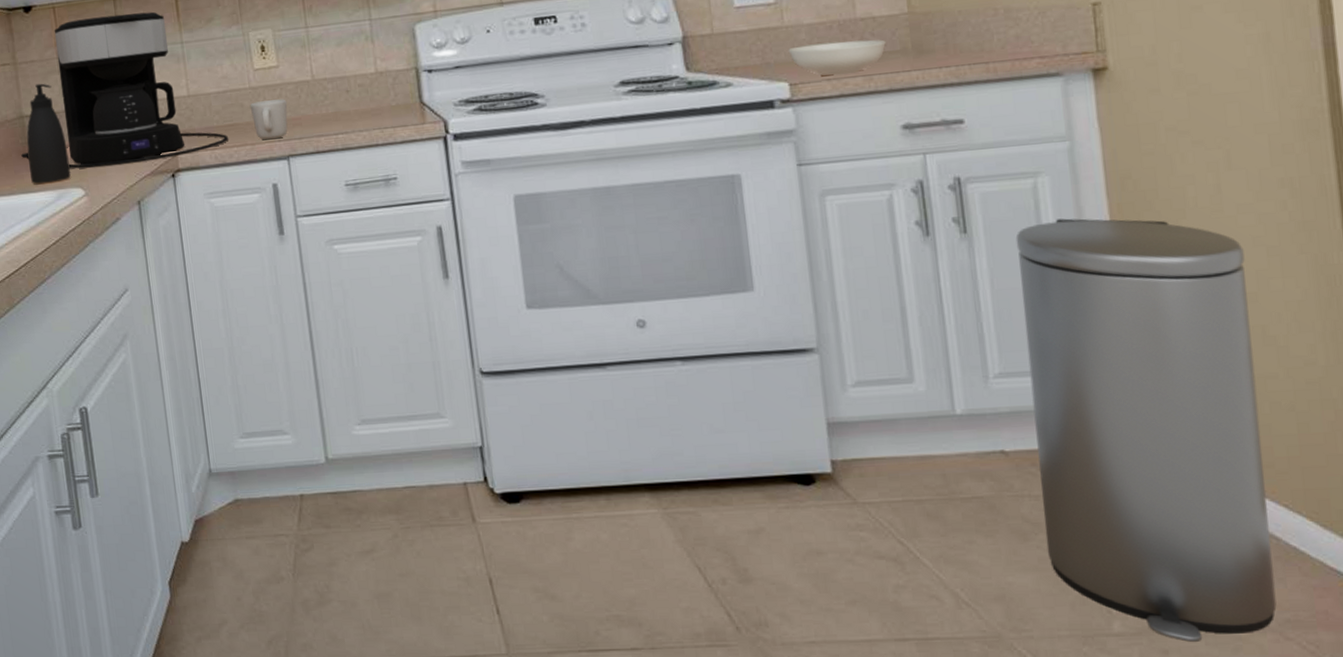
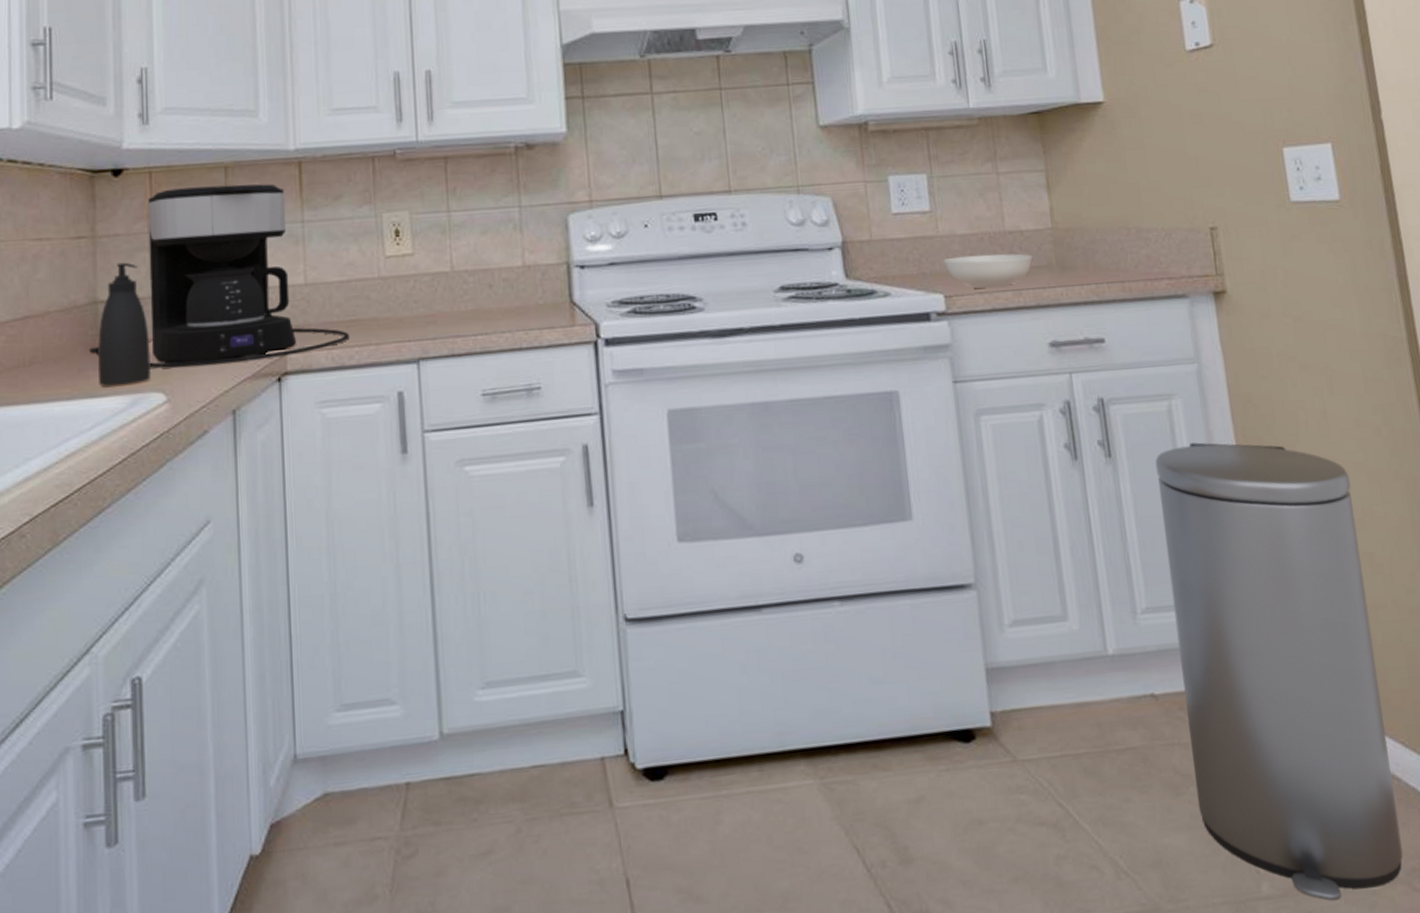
mug: present [249,99,288,140] -> none [377,292,421,340]

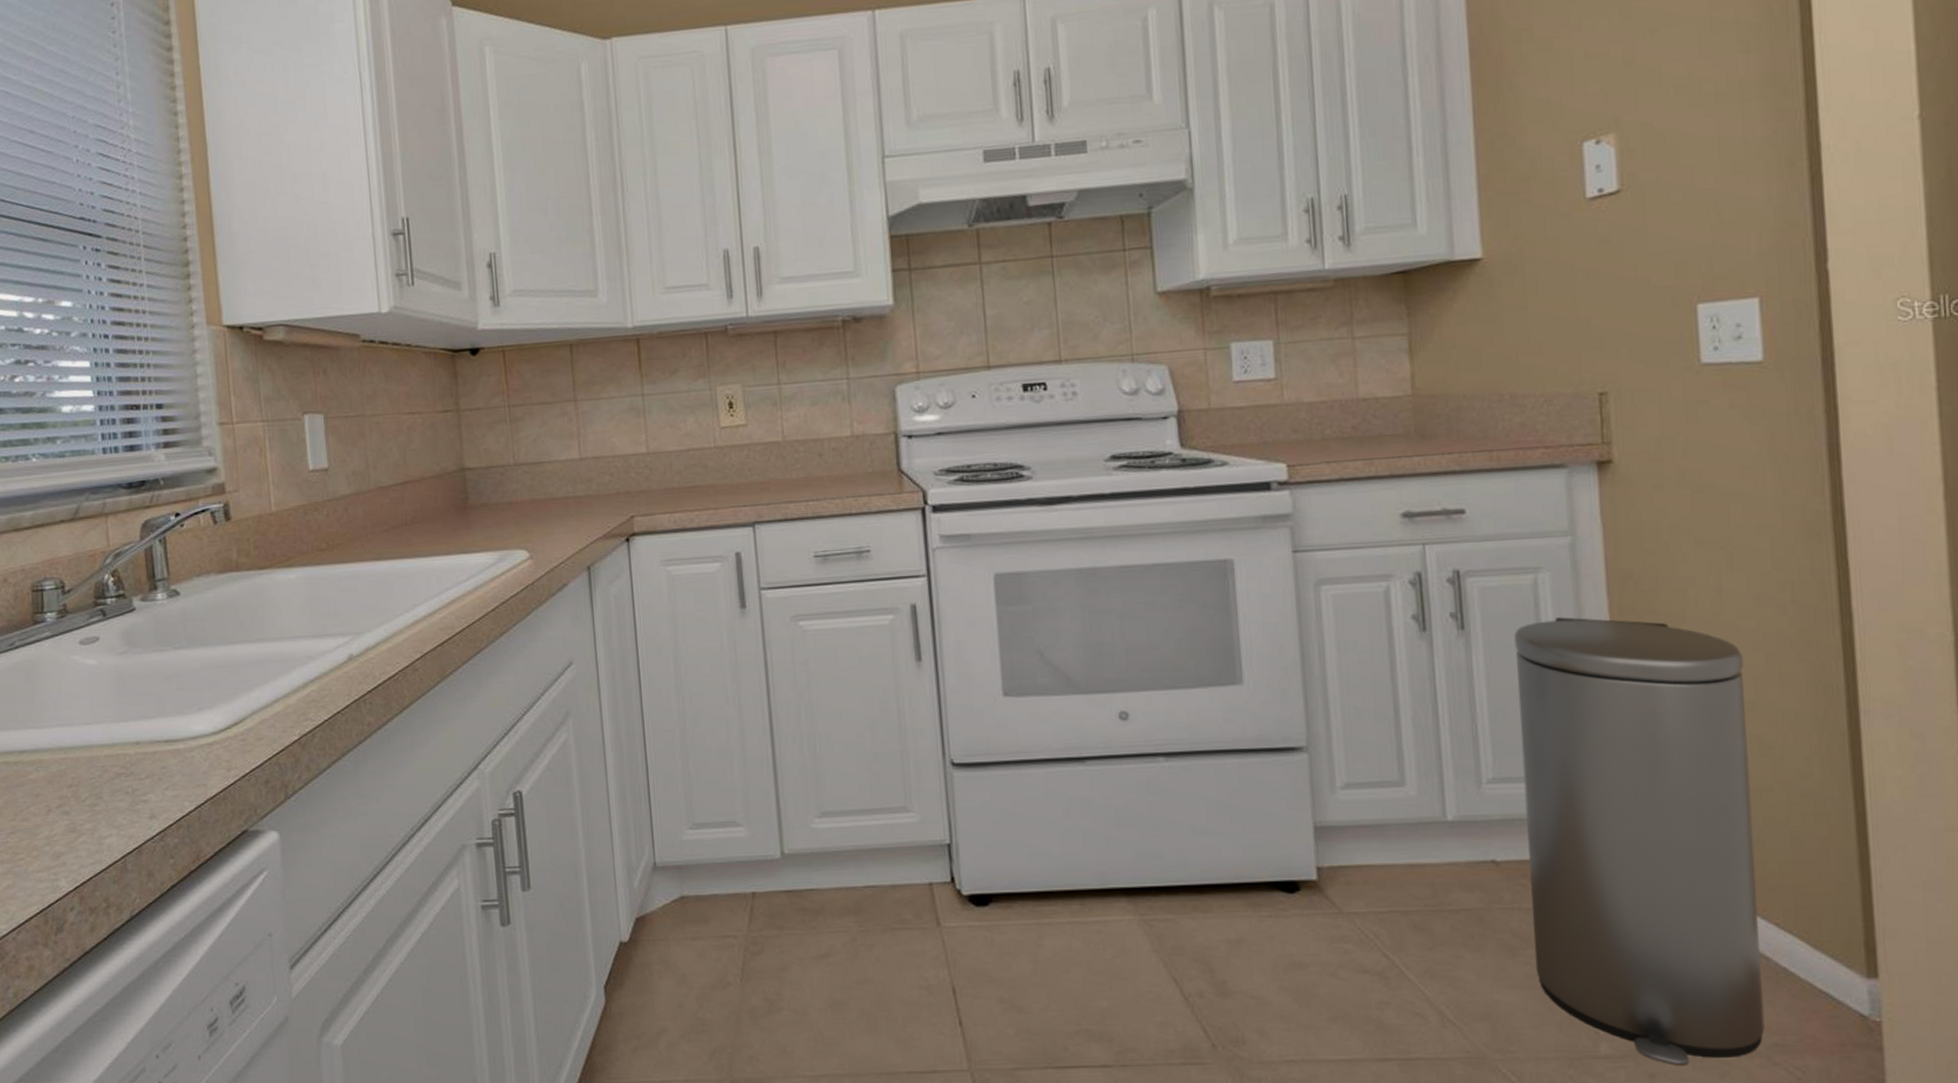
coffee maker: present [89,184,349,369] -> none [461,360,689,529]
soap dispenser: present [98,262,151,387] -> none [467,433,515,544]
bowl: present [943,253,1034,289] -> none [1287,421,1389,459]

